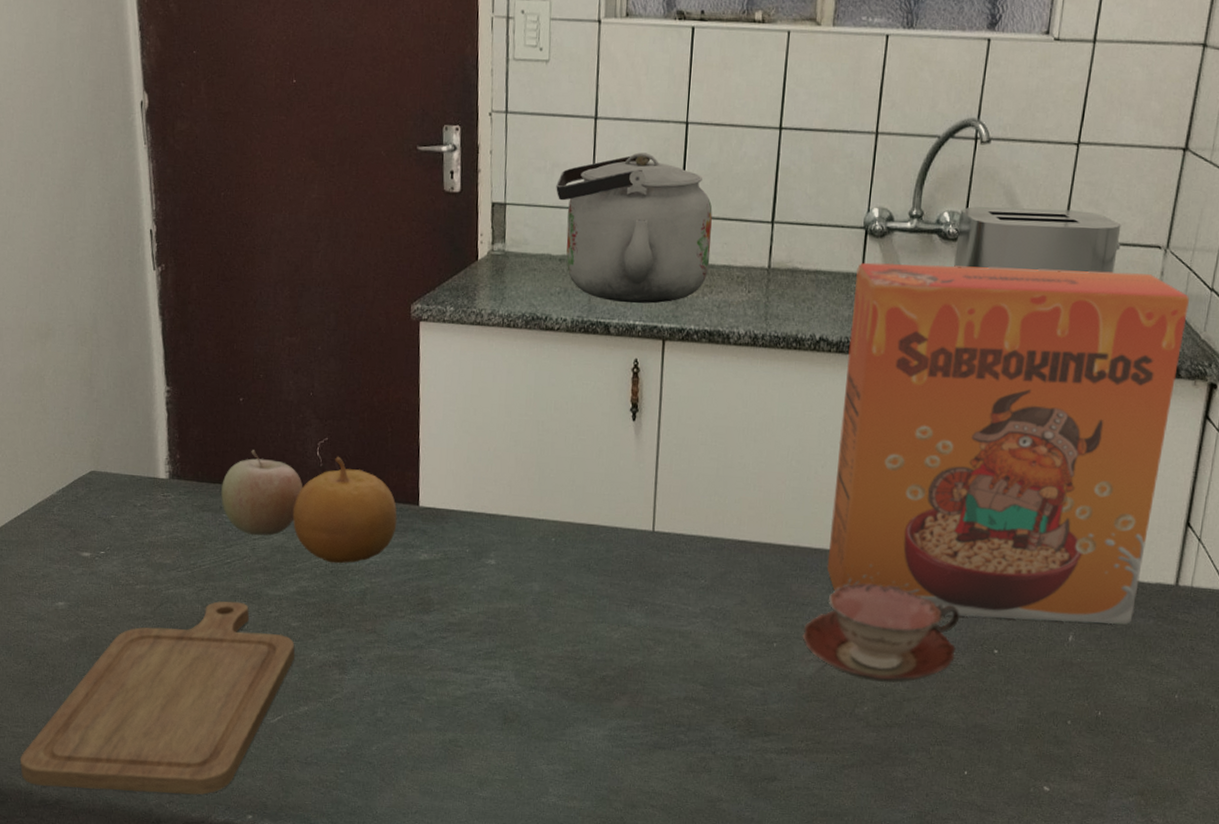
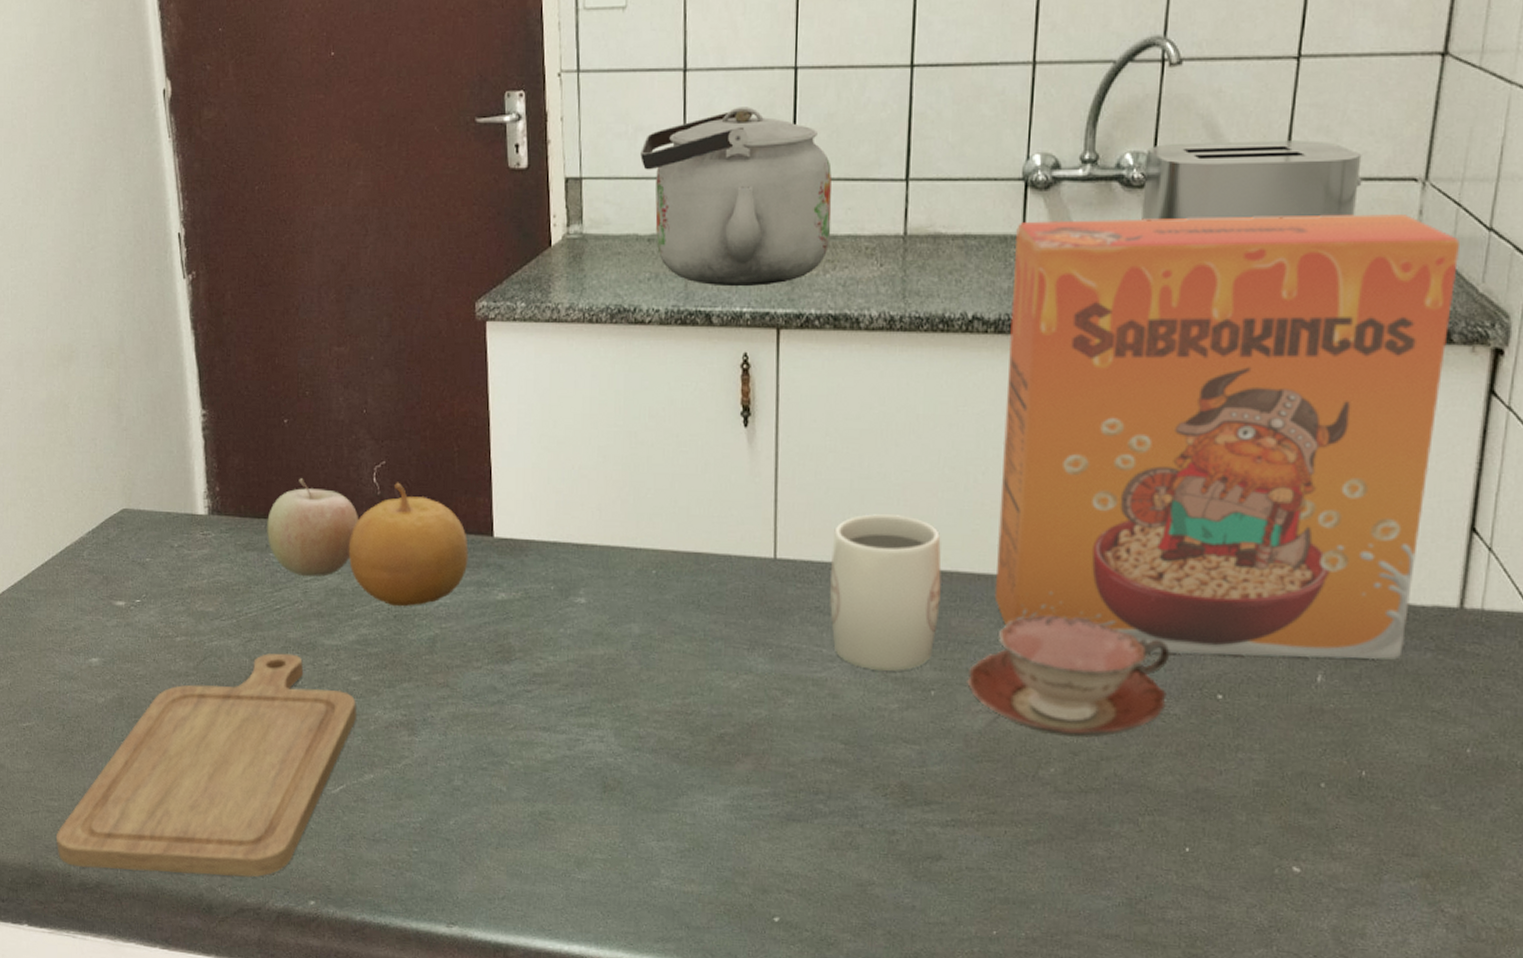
mug: none [695,497,787,627] -> present [828,514,942,672]

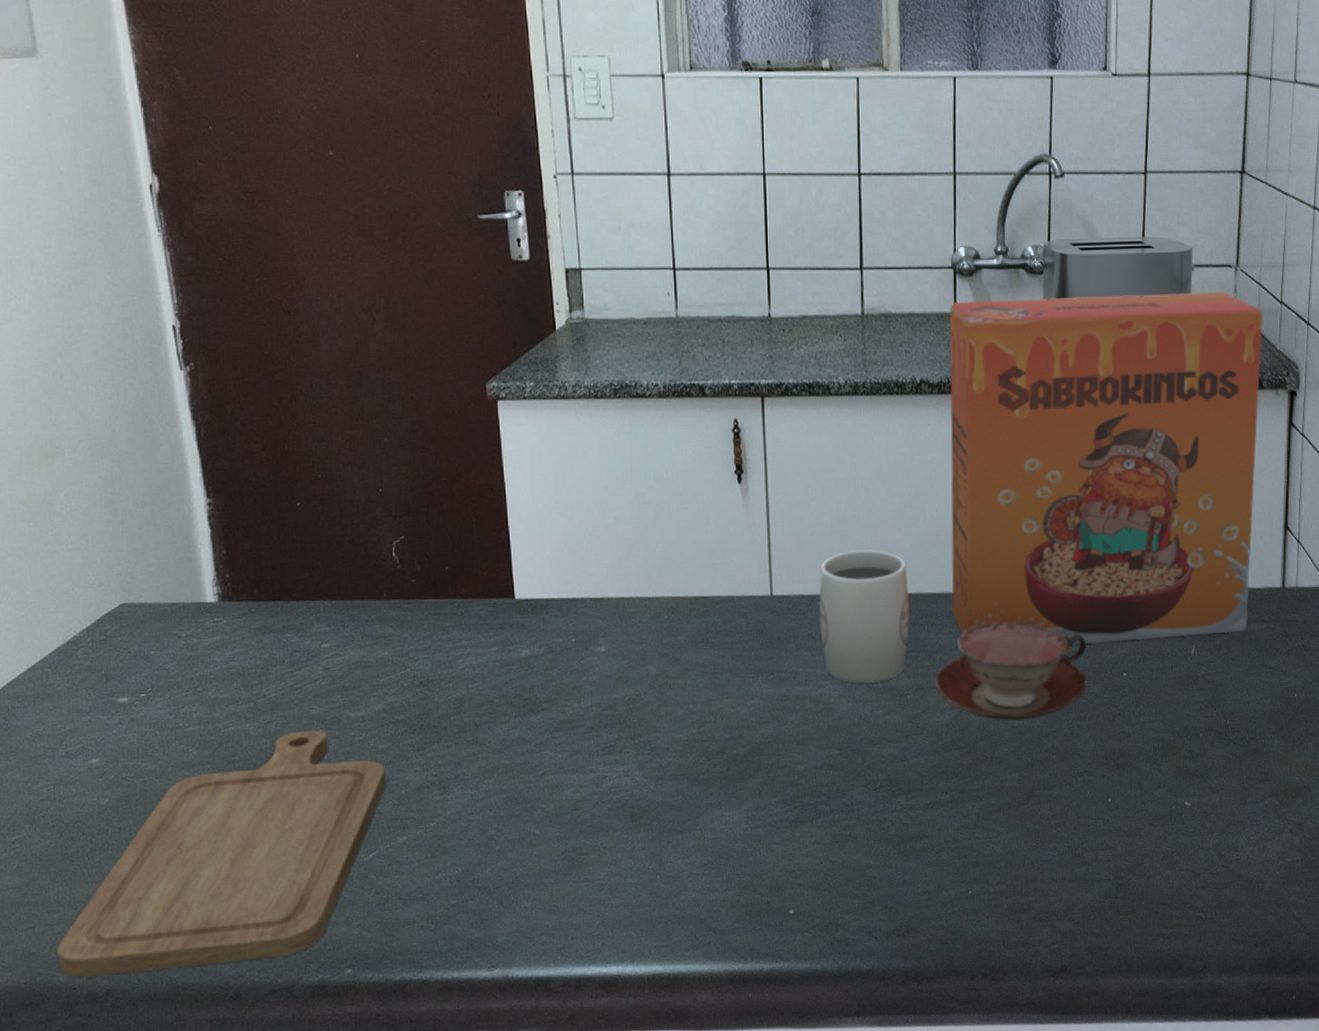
fruit: present [267,478,359,577] -> none [283,558,380,654]
fruit: present [349,482,469,607] -> none [371,555,492,673]
kettle: present [640,107,832,287] -> none [633,207,802,362]

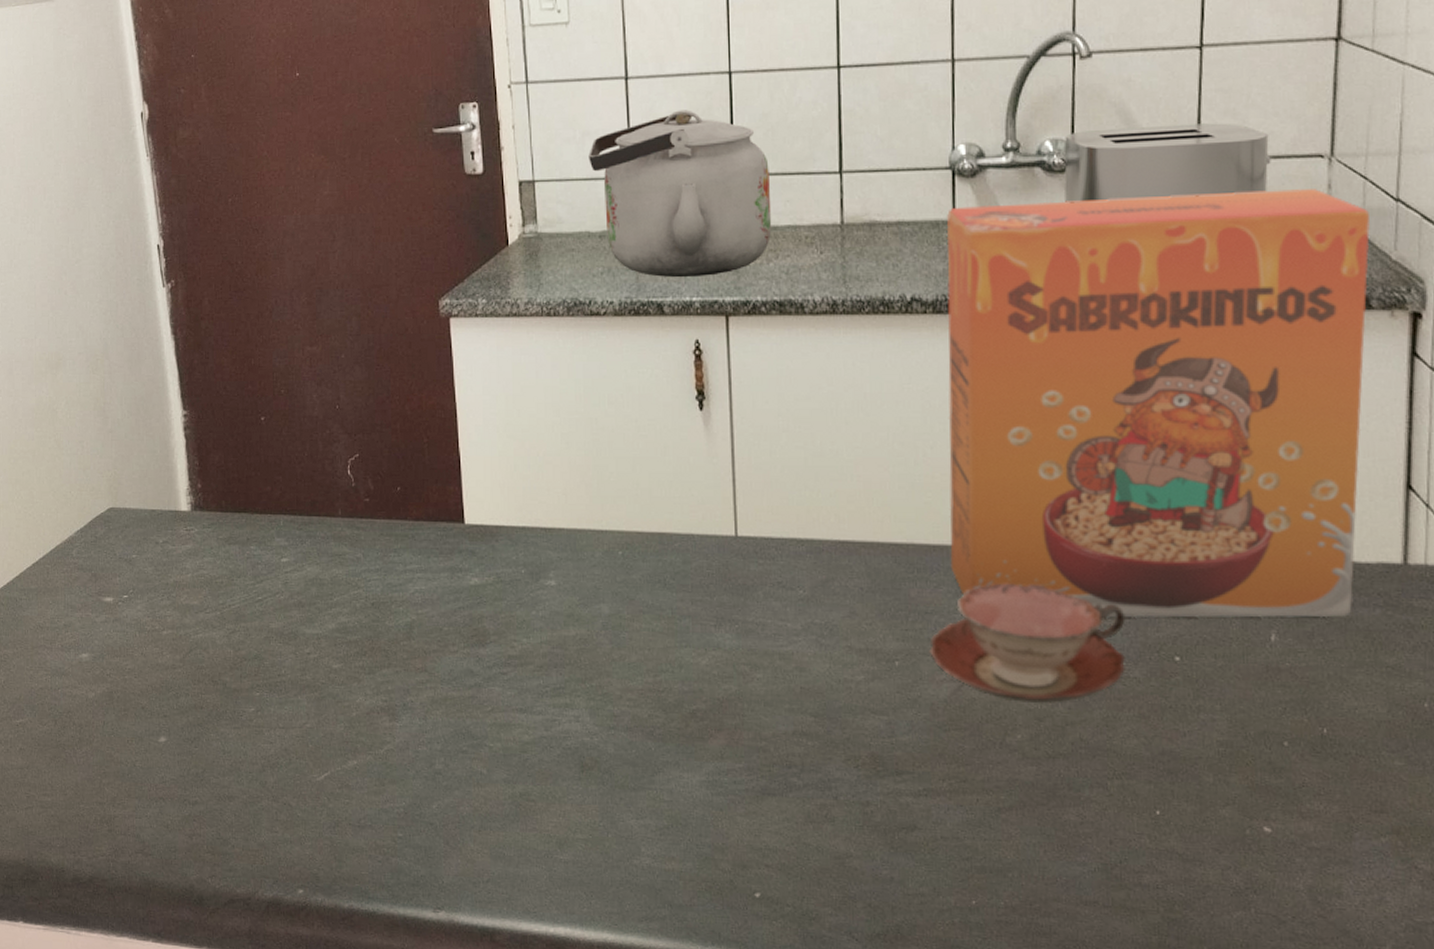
chopping board: present [56,730,386,978] -> none [49,643,338,868]
kettle: none [633,207,802,362] -> present [588,110,772,278]
mug: present [818,550,910,684] -> none [790,490,899,644]

